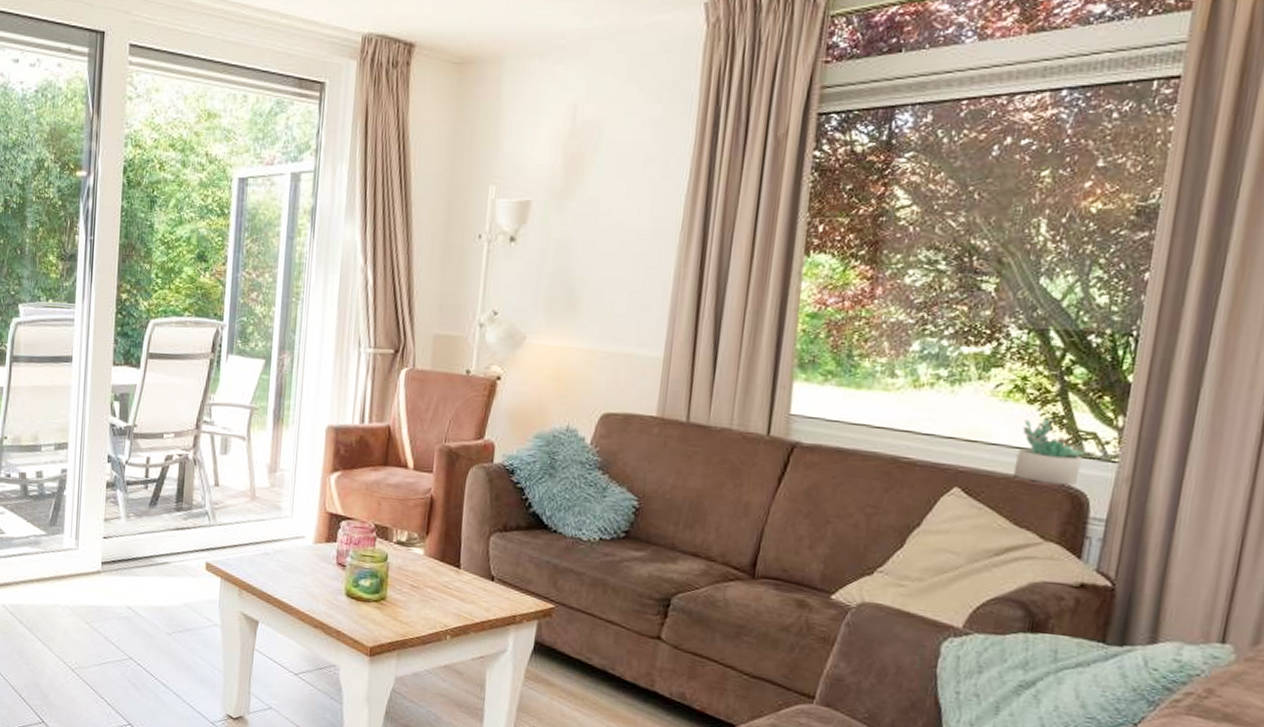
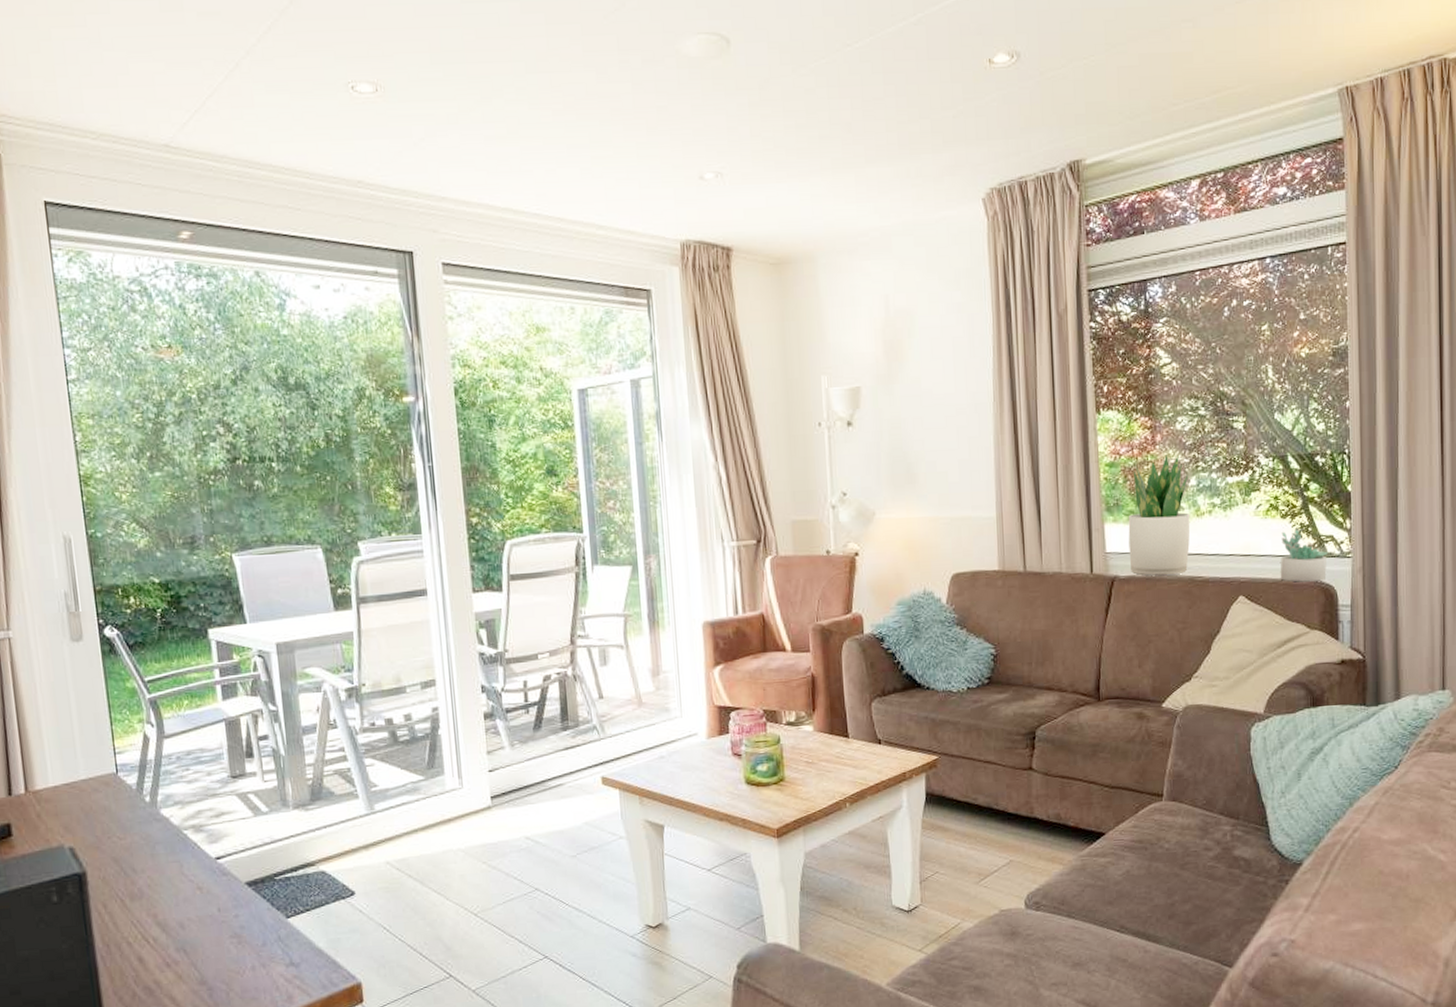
planter: none [818,312,912,451] -> present [1128,455,1190,576]

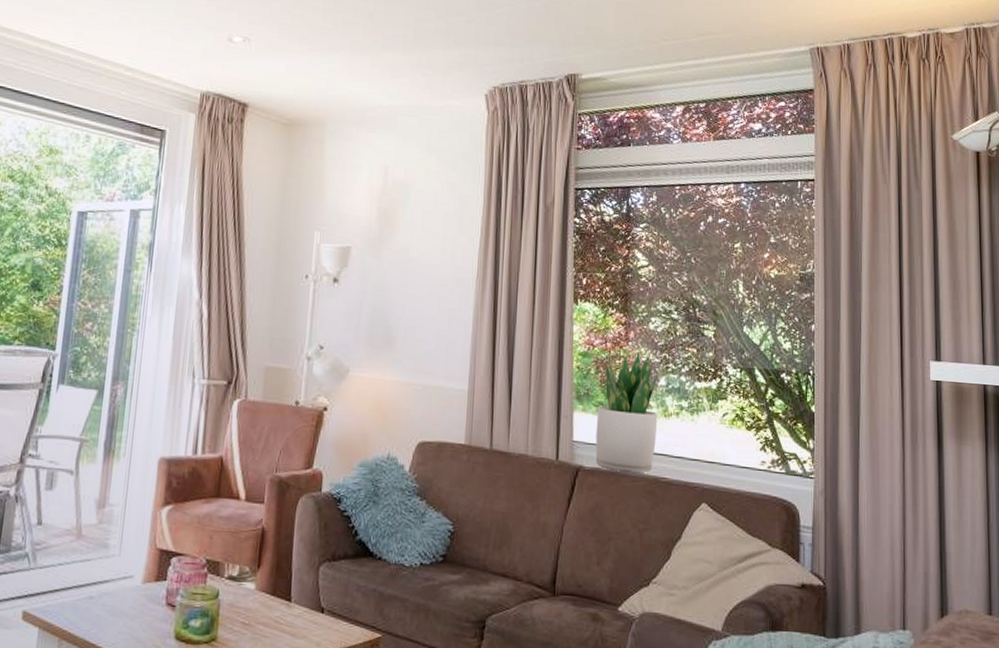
succulent plant: present [1280,528,1329,583] -> none [743,442,792,499]

